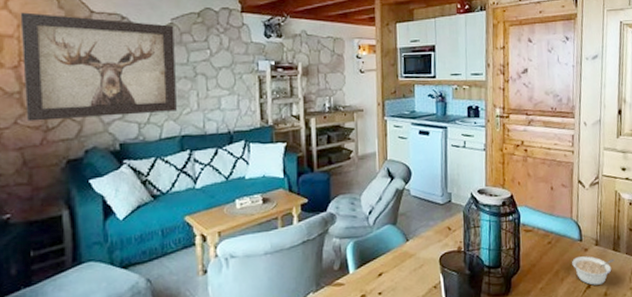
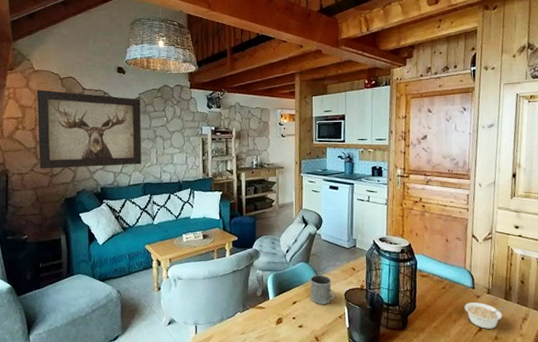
mug: none [399,238,428,274] -> present [310,275,335,304]

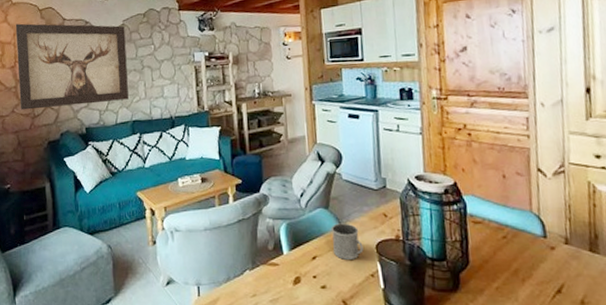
legume: present [464,302,506,329] -> none [535,255,593,290]

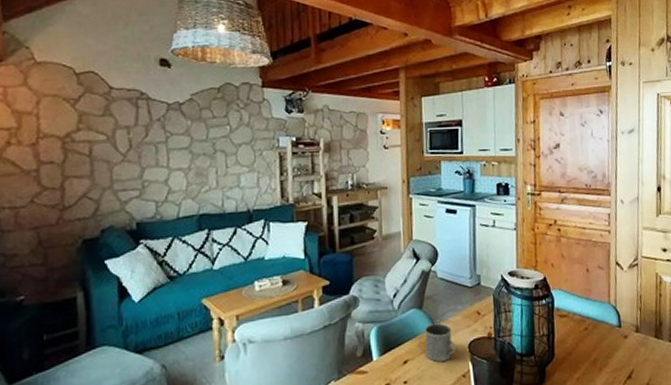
wall art: present [15,23,129,110] -> none [39,89,195,200]

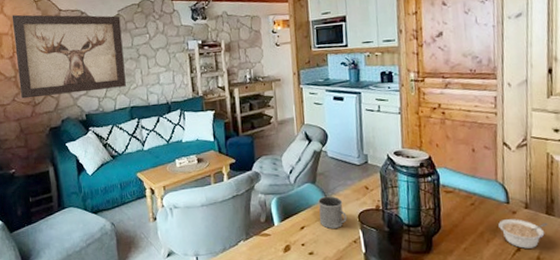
wall art: none [39,89,195,200] -> present [11,14,126,99]
legume: none [611,343,657,376] -> present [498,219,548,249]

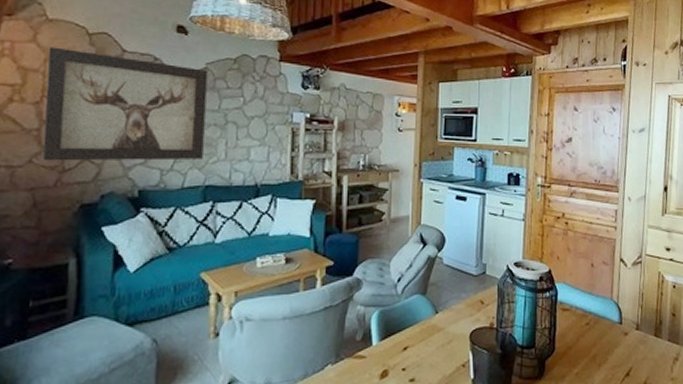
mug: present [318,196,347,229] -> none [427,310,457,350]
legume: present [498,219,548,249] -> none [611,341,656,373]

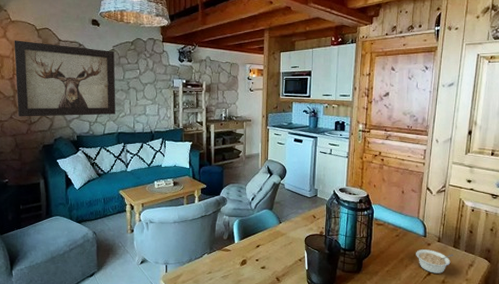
legume: none [611,341,656,373] -> present [416,249,454,273]

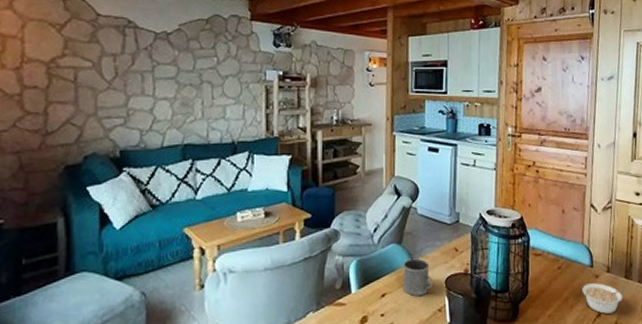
wall art: present [14,40,115,117] -> none [24,13,181,125]
mug: none [273,221,295,248] -> present [403,258,433,296]

